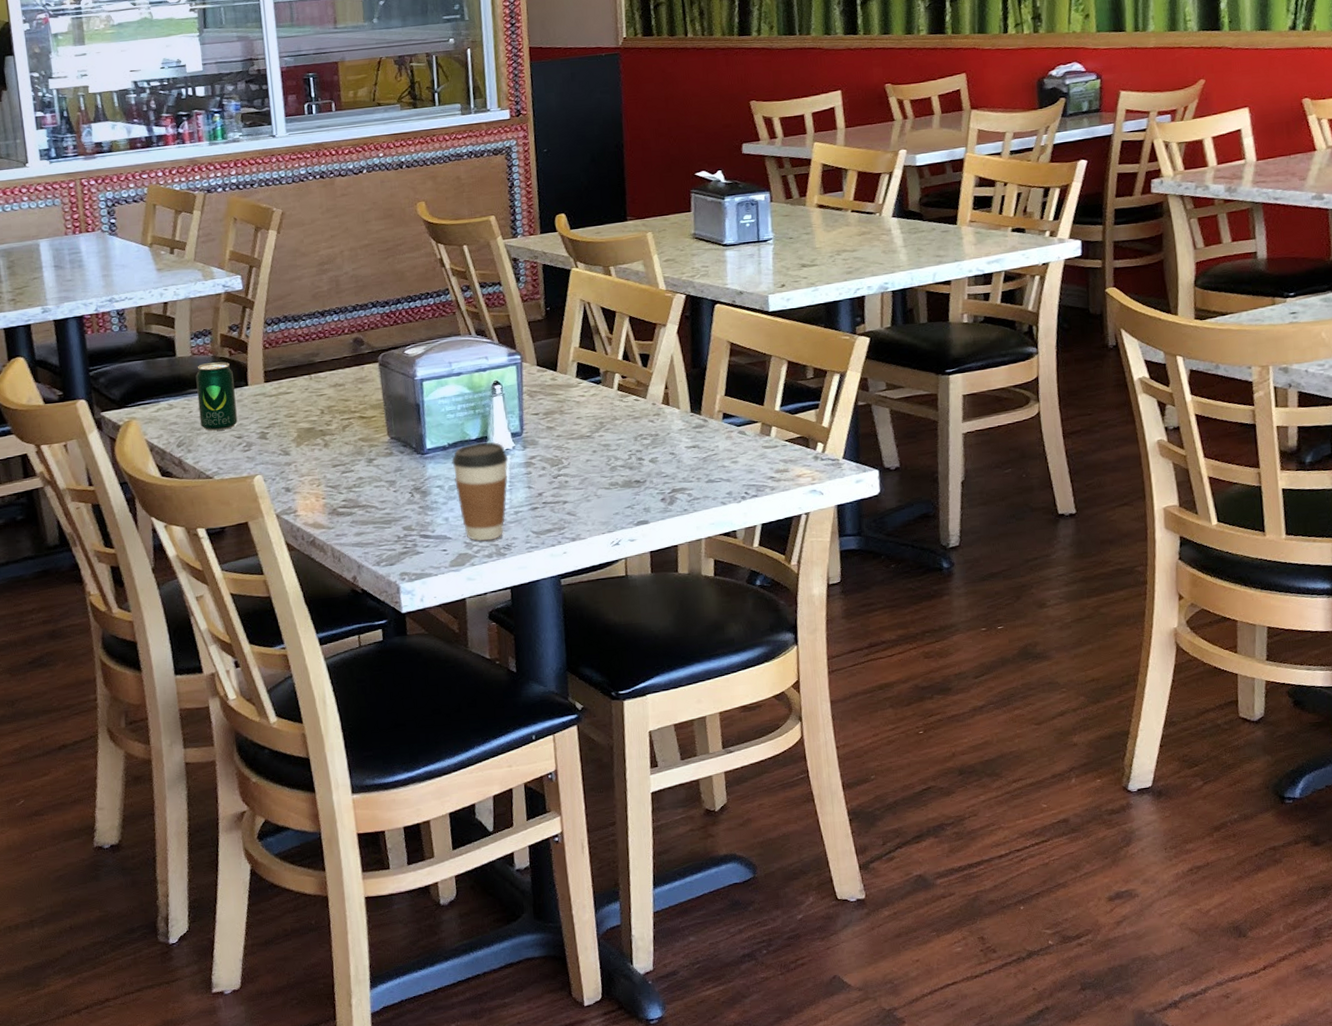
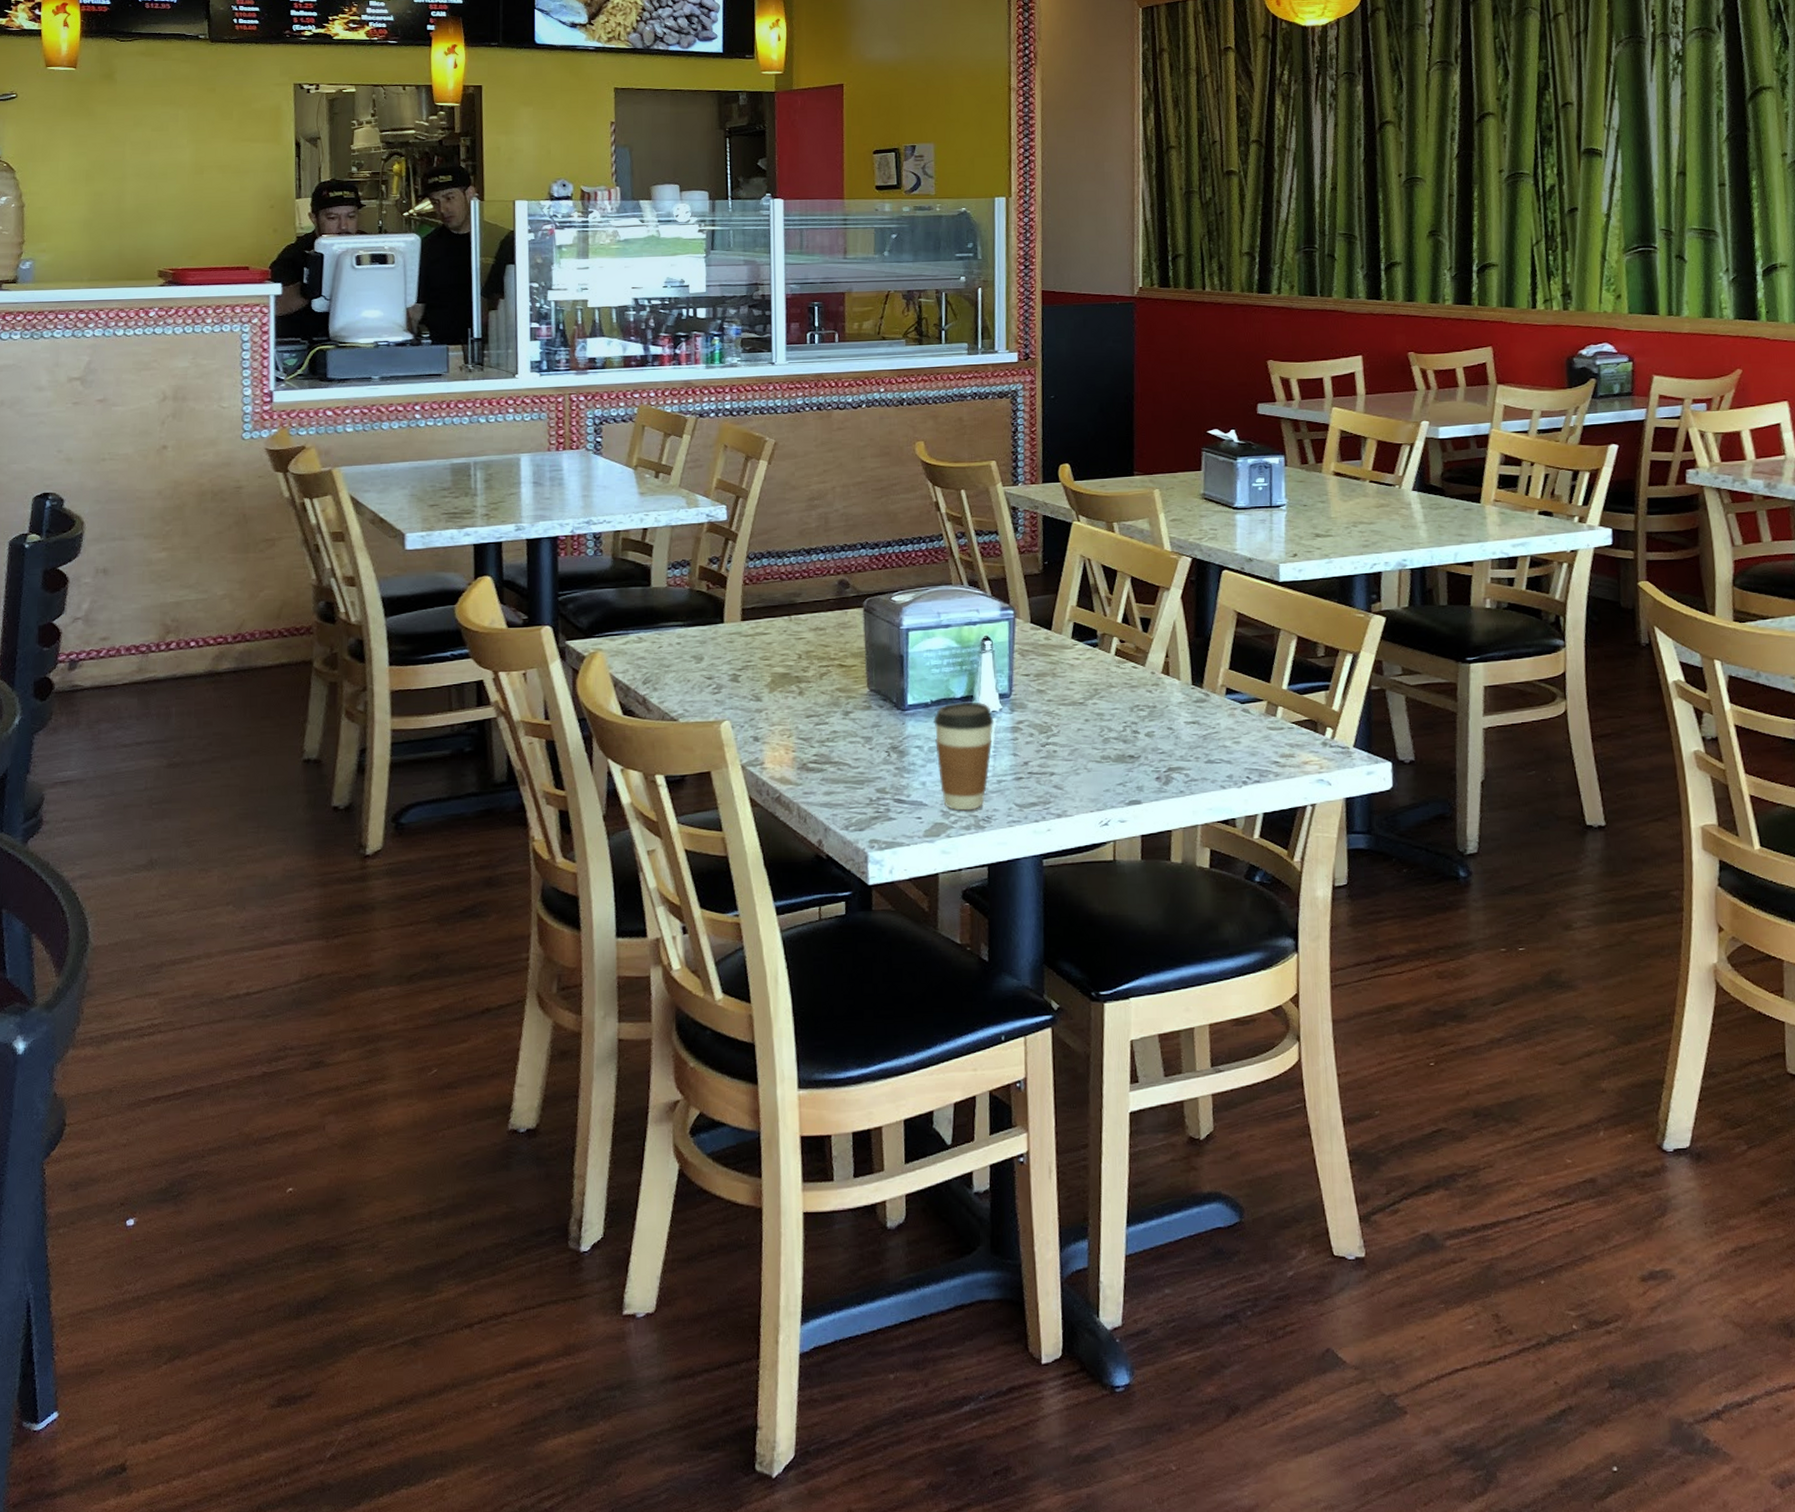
beverage can: present [195,362,238,431] -> none [669,595,709,669]

